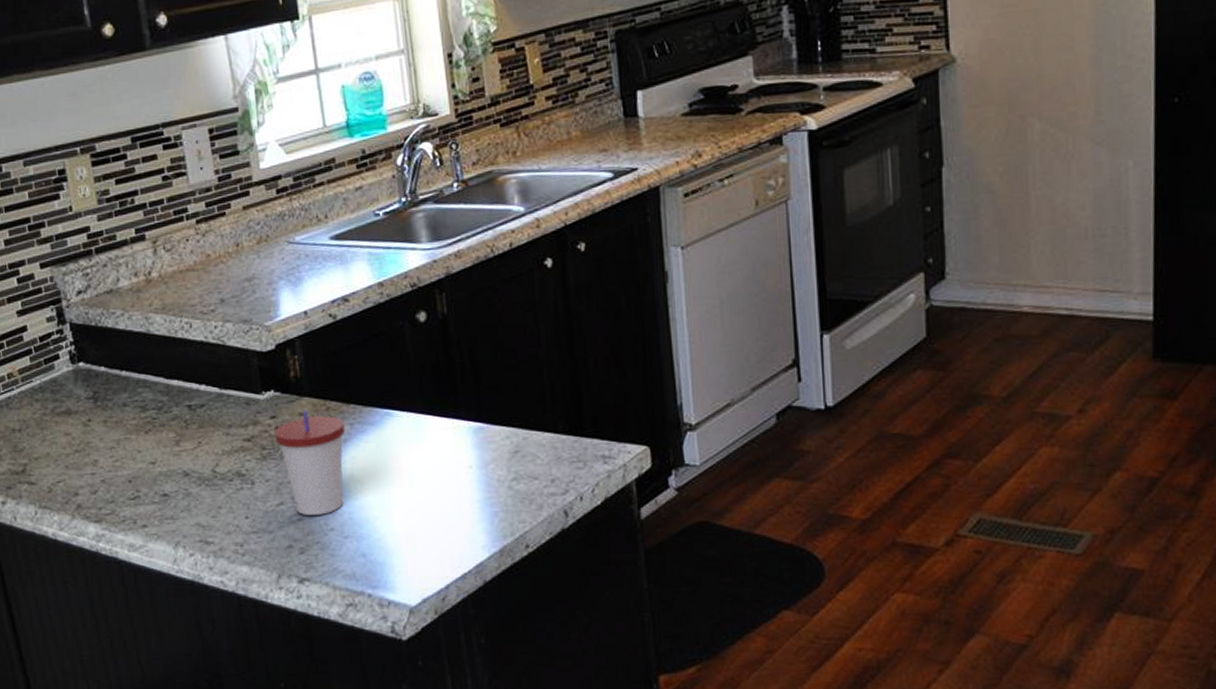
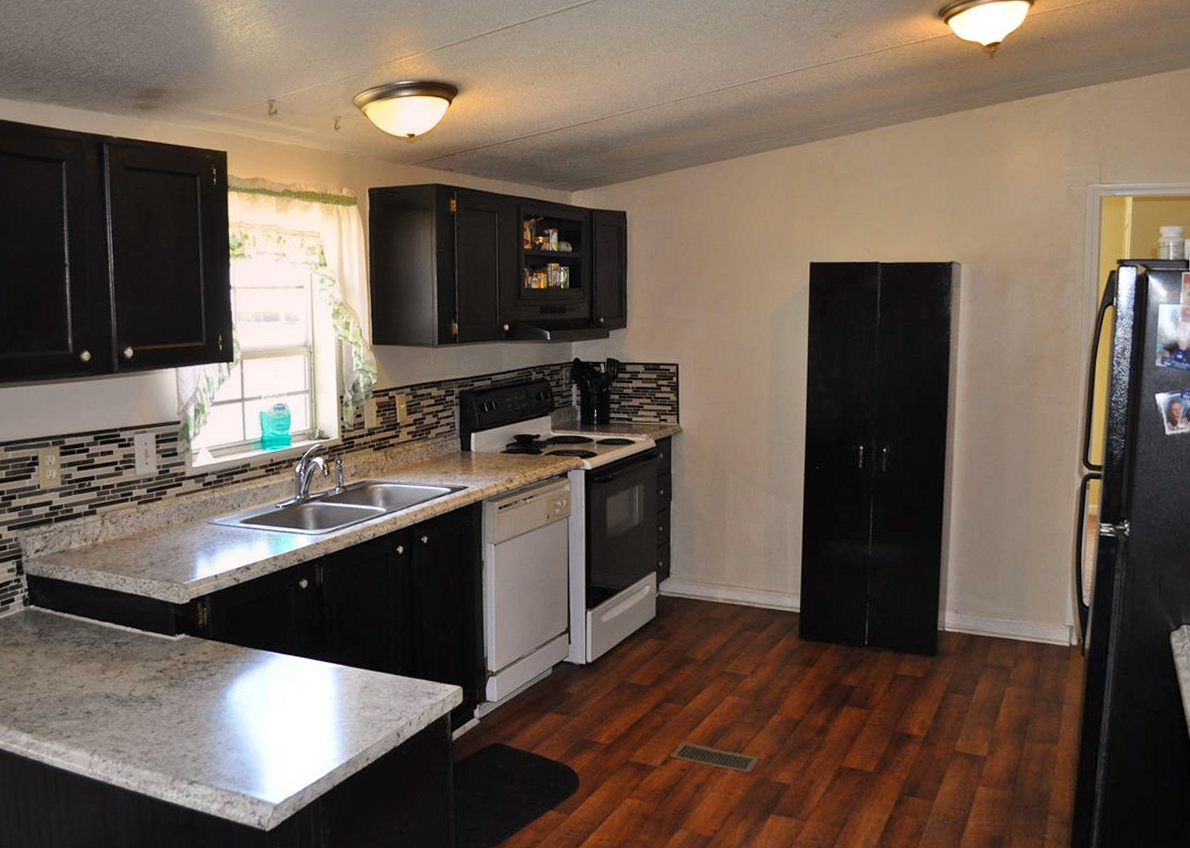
cup: present [274,410,345,515] -> none [182,650,237,731]

